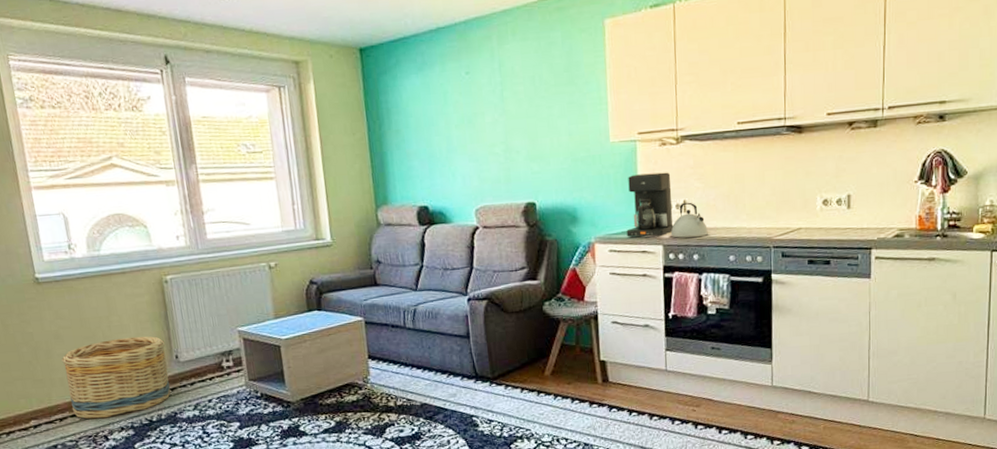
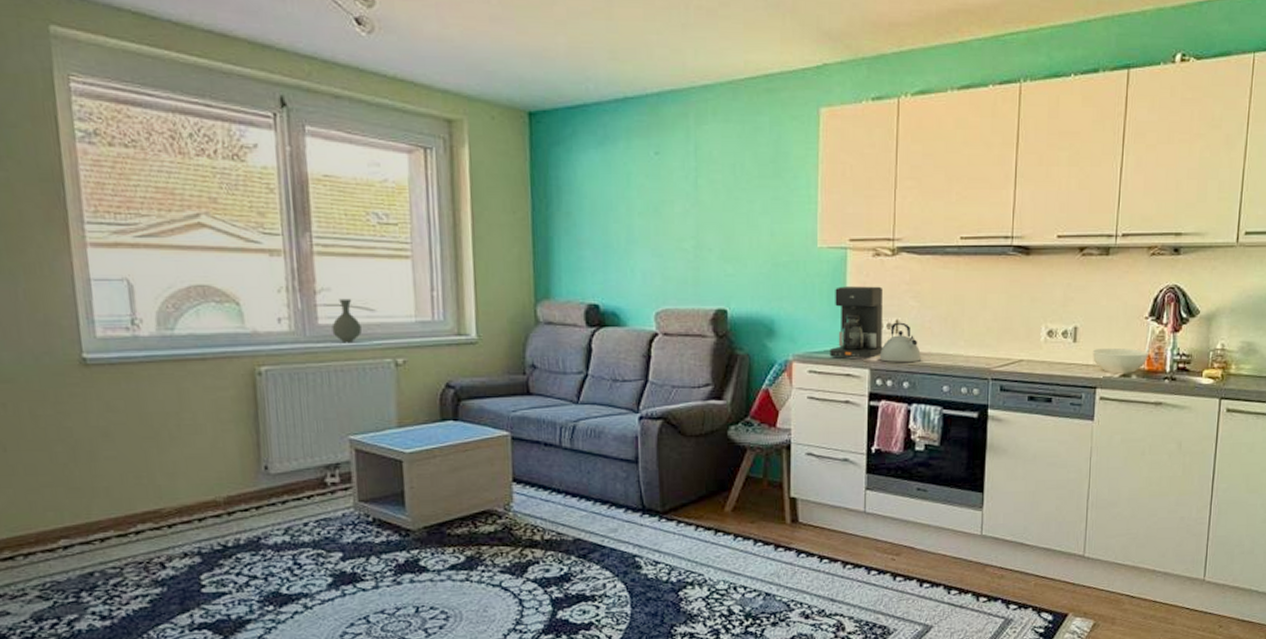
basket: present [61,336,171,420] -> none [109,439,254,542]
vase: none [217,216,241,253] -> present [332,299,362,343]
bowl: none [865,211,919,235] -> present [1092,347,1148,373]

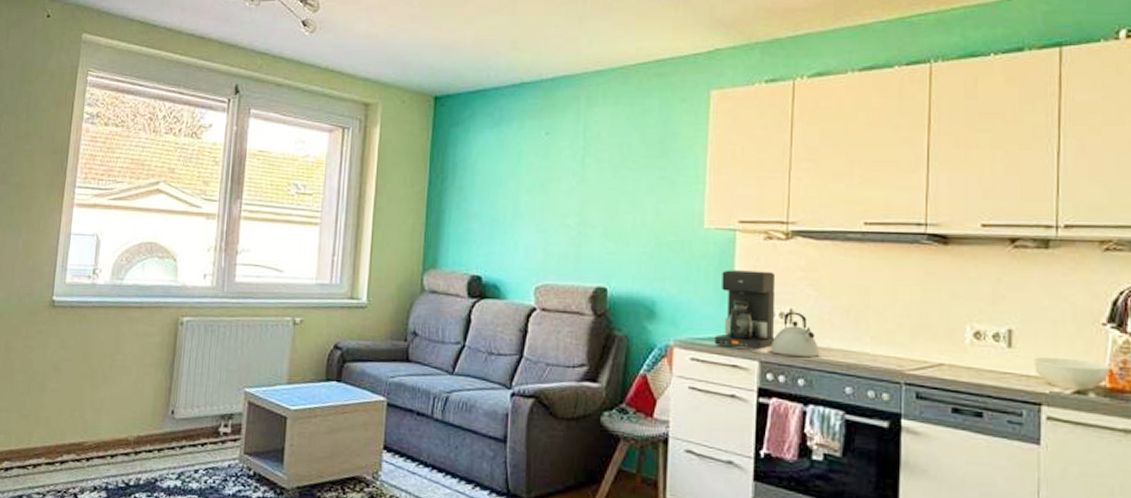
vase: present [332,299,362,343] -> none [245,259,270,301]

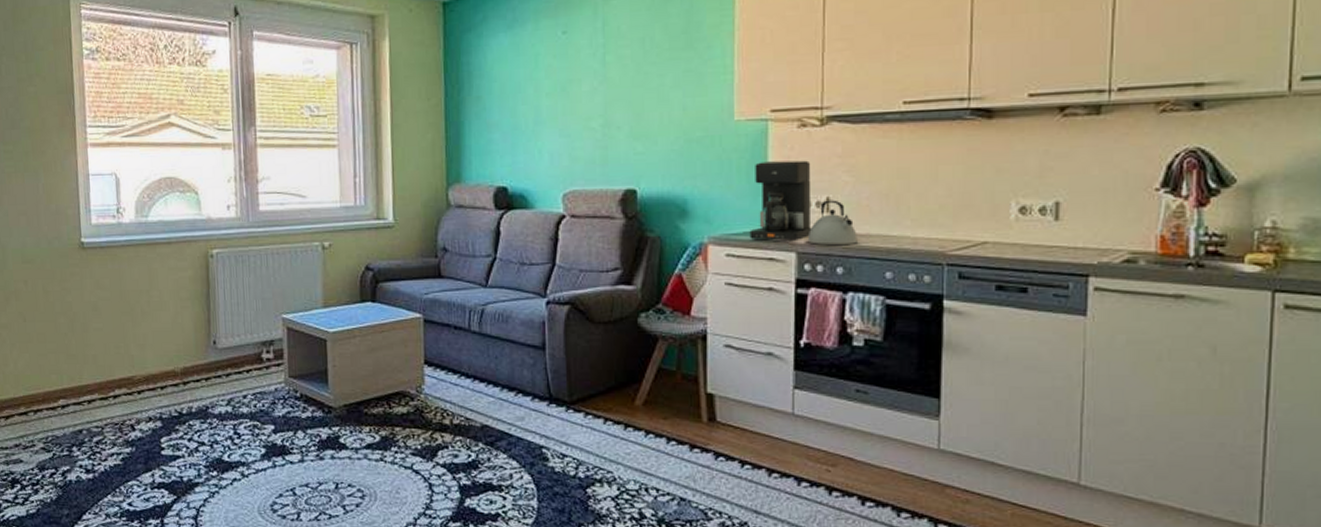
bowl: present [1033,356,1110,390] -> none [1081,226,1162,258]

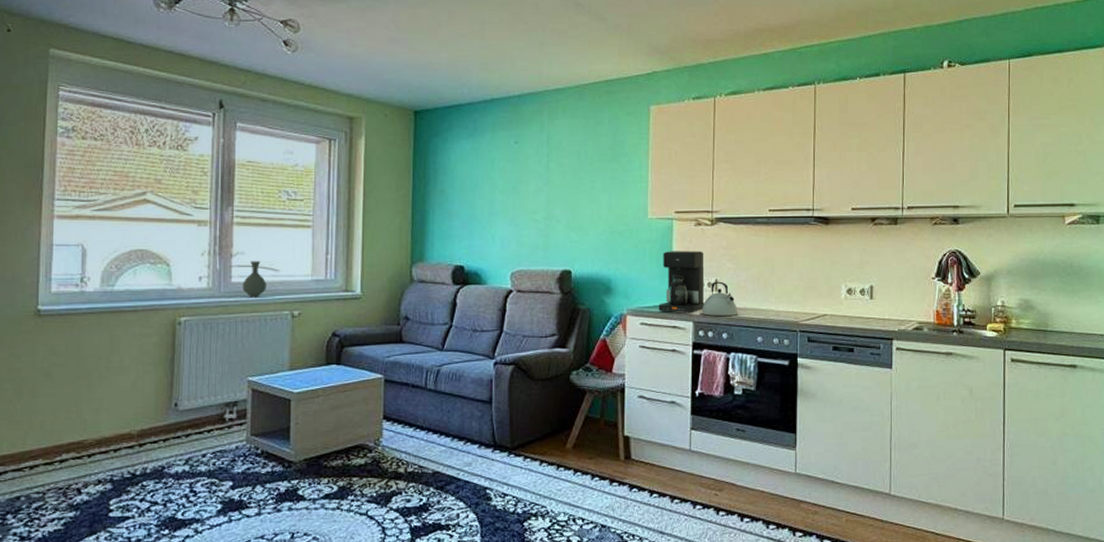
vase: none [270,186,294,228] -> present [242,261,266,298]

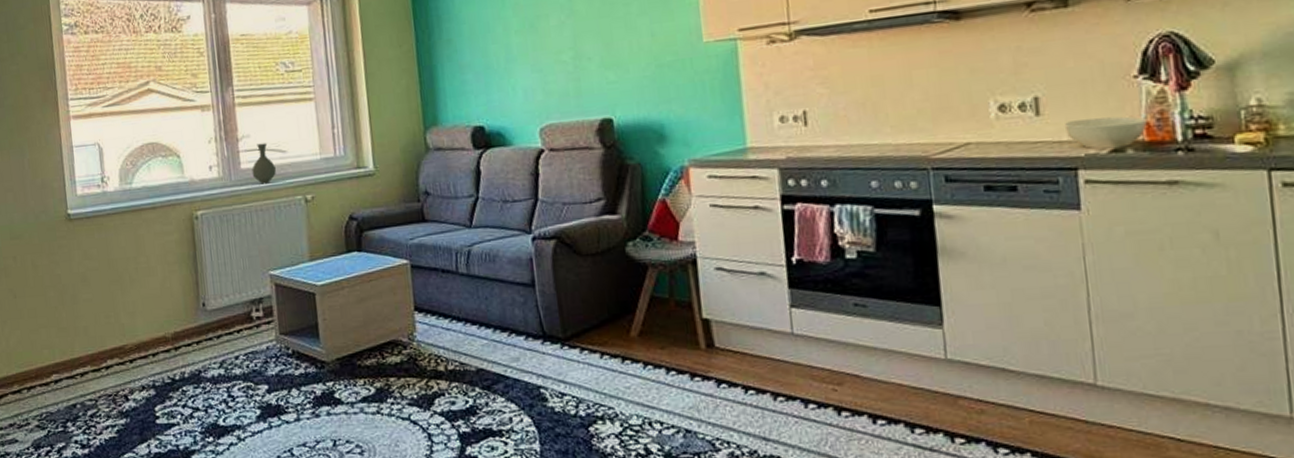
coffee maker: present [658,251,705,314] -> none [728,76,792,160]
kettle: present [701,281,737,317] -> none [788,112,839,160]
bowl: none [887,304,937,327] -> present [1063,116,1147,150]

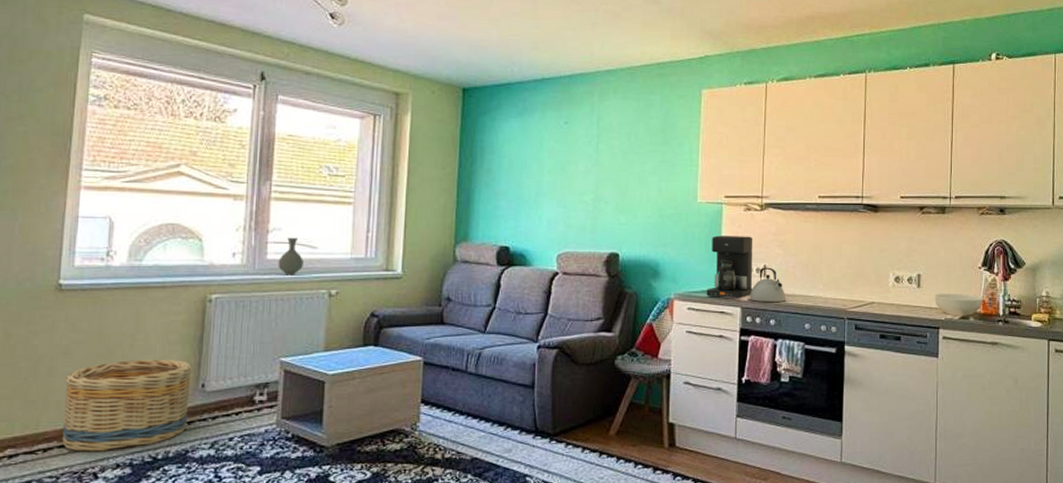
basket: none [87,279,196,376] -> present [61,359,193,452]
coffee maker: none [728,76,792,160] -> present [706,235,753,299]
kettle: none [788,112,839,160] -> present [749,267,786,303]

